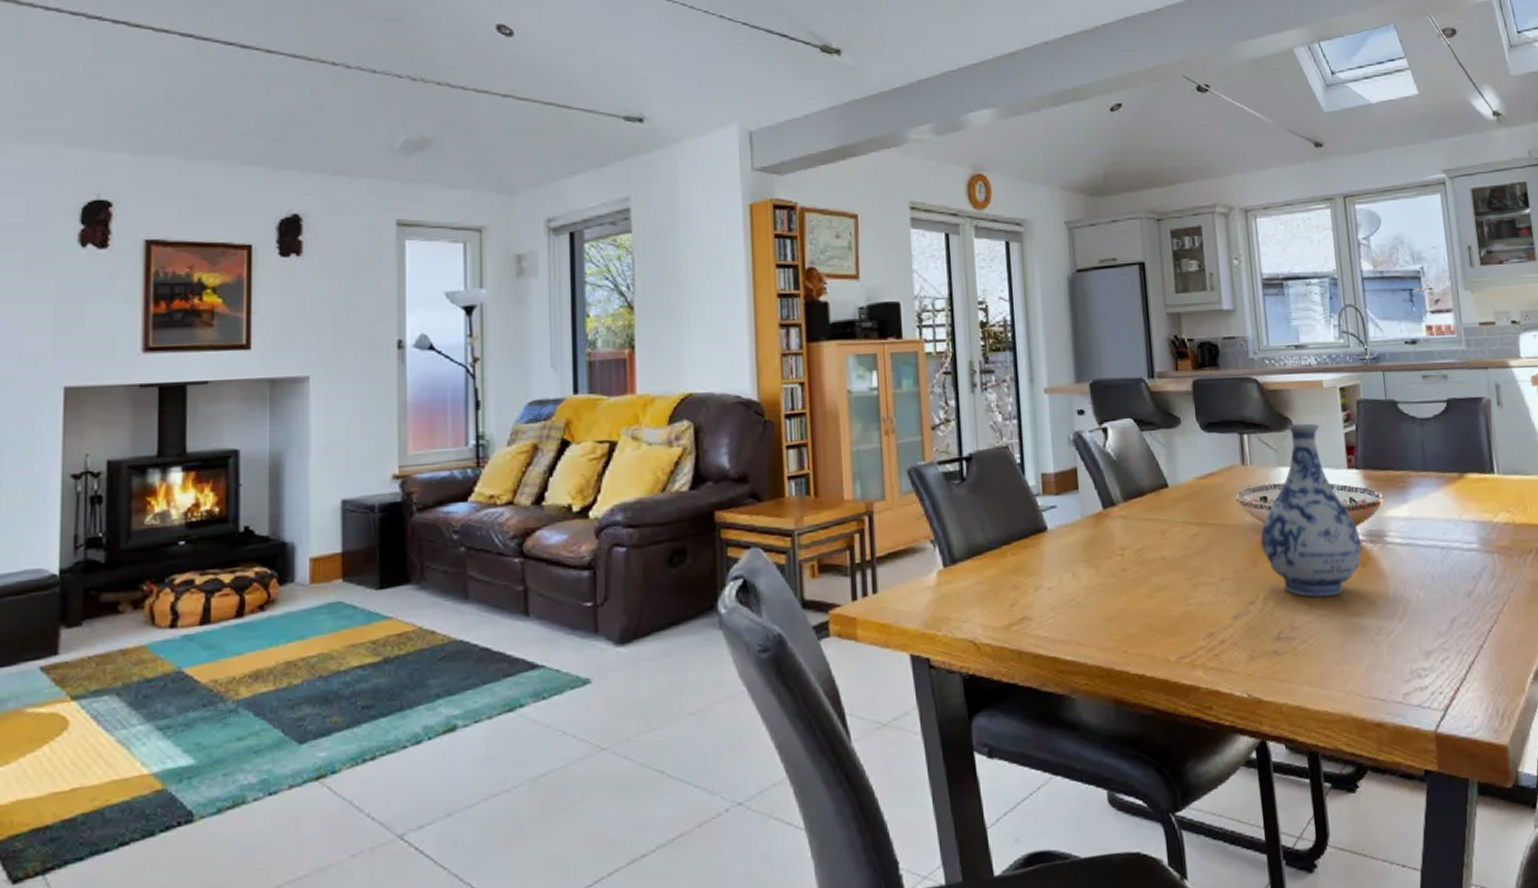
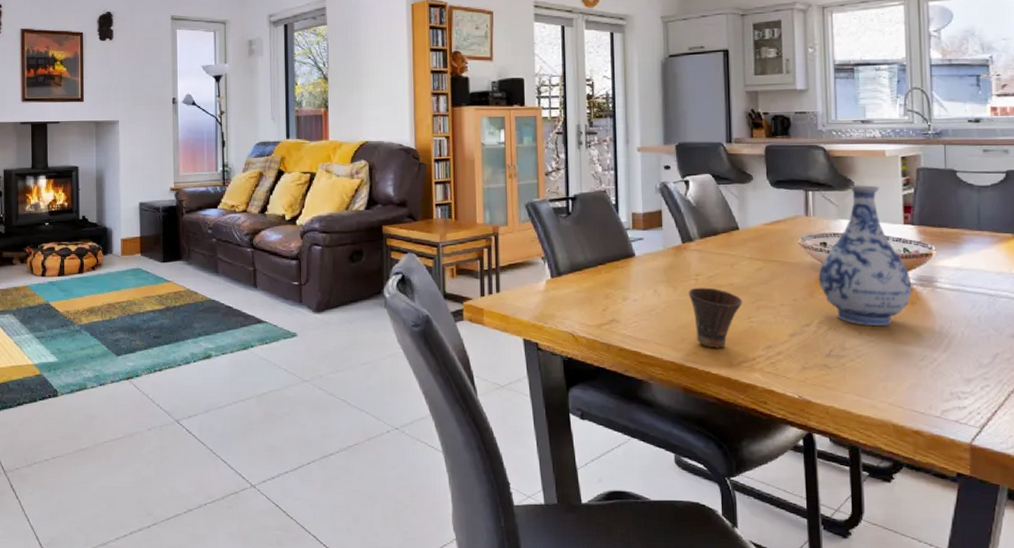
cup: none [1114,564,1178,643] -> present [688,287,743,348]

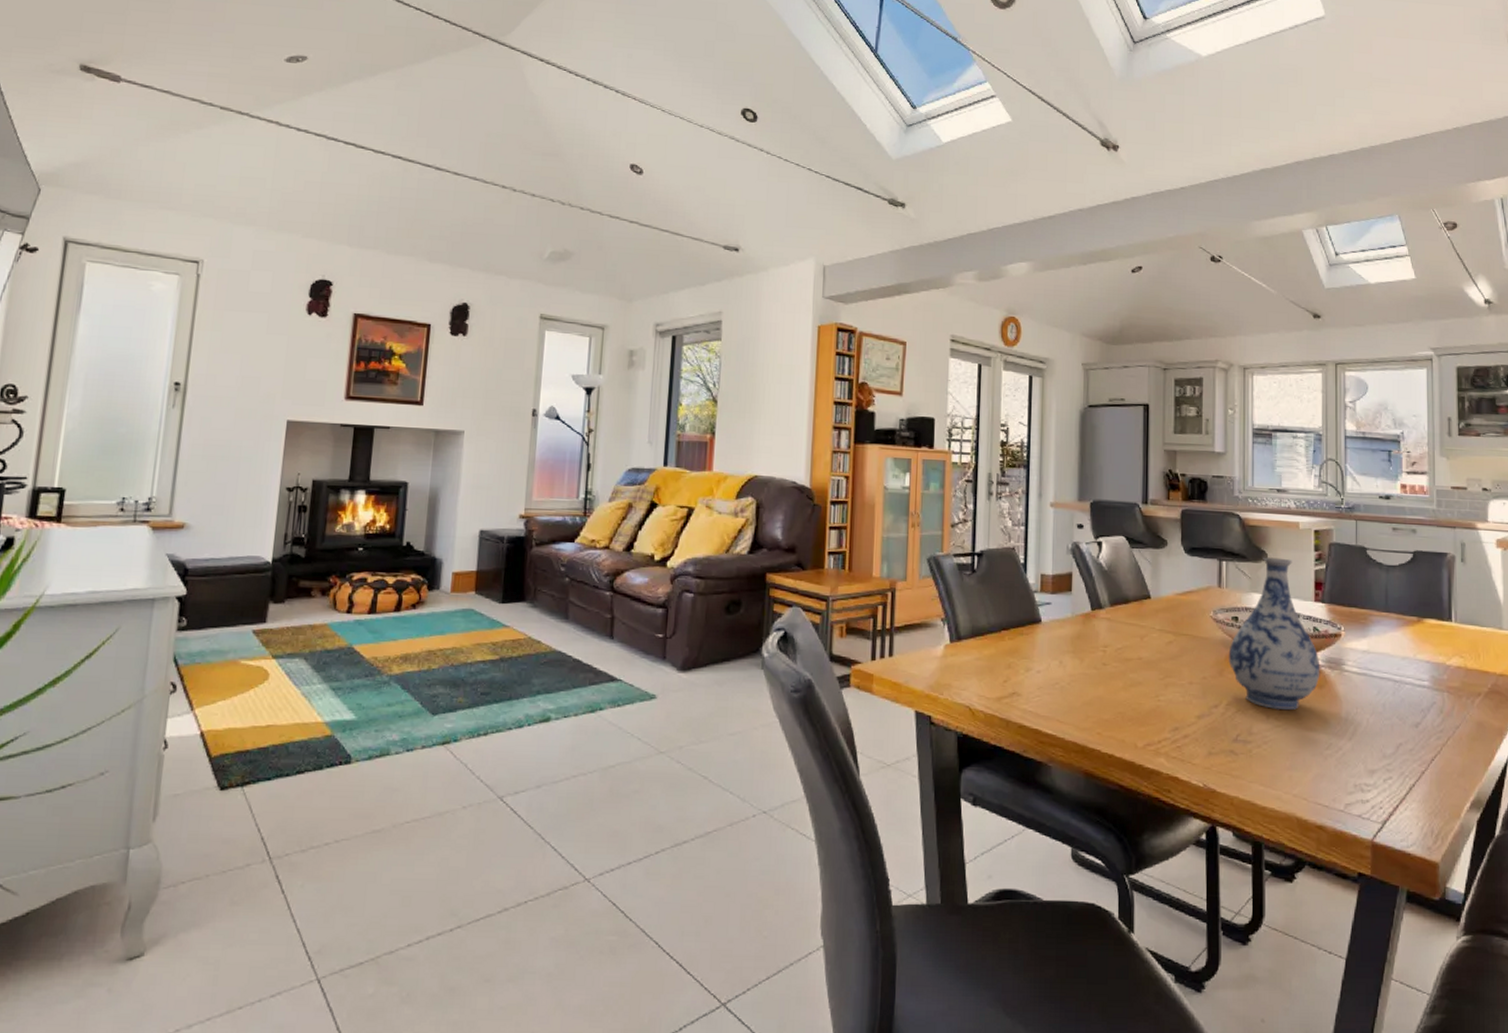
cup: present [688,287,743,348] -> none [1095,660,1151,729]

